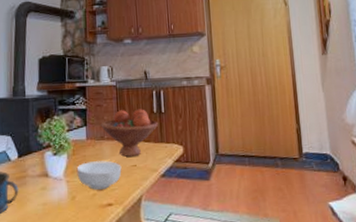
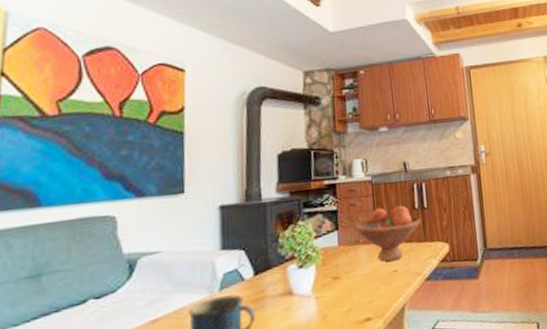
cereal bowl: present [76,161,122,190] -> none [327,268,381,304]

